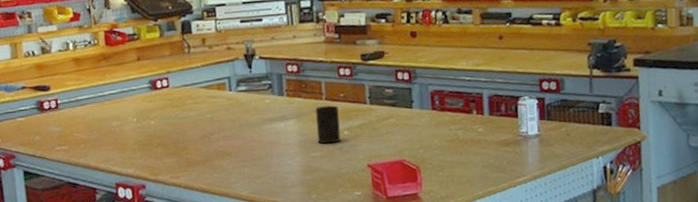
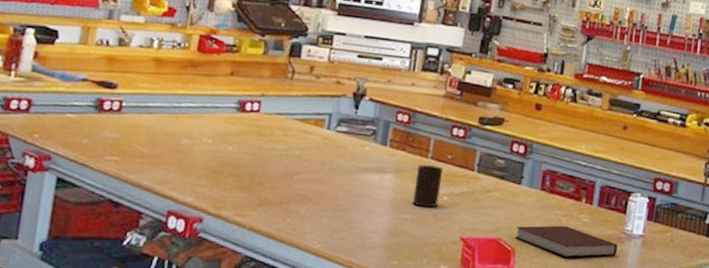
notebook: none [416,138,517,167] -> present [514,225,618,258]

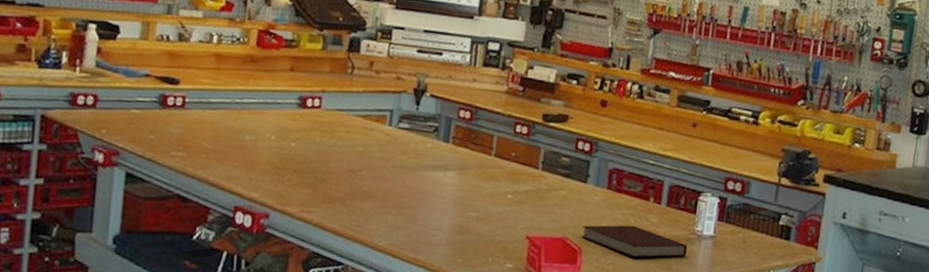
cup: present [412,165,443,208] -> none [476,162,506,206]

